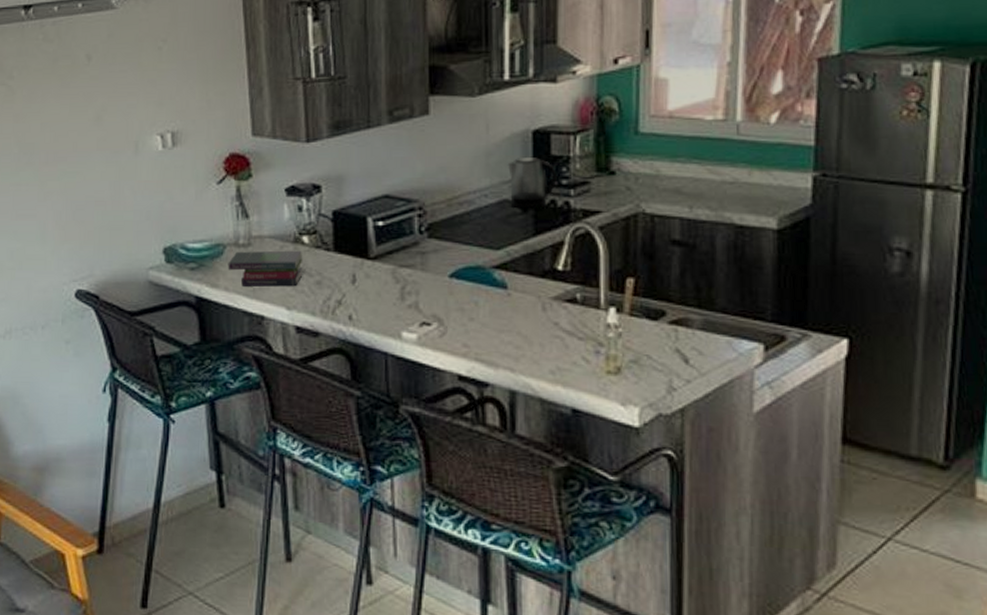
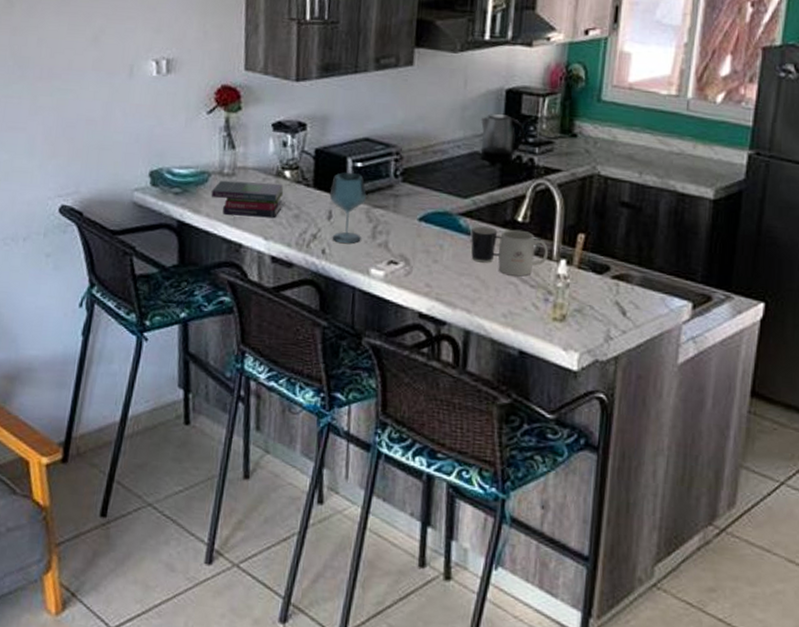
wine glass: none [351,233,391,307] -> present [329,172,367,243]
mug: none [507,278,542,317] -> present [470,226,502,263]
mug: none [540,279,596,329] -> present [498,229,549,277]

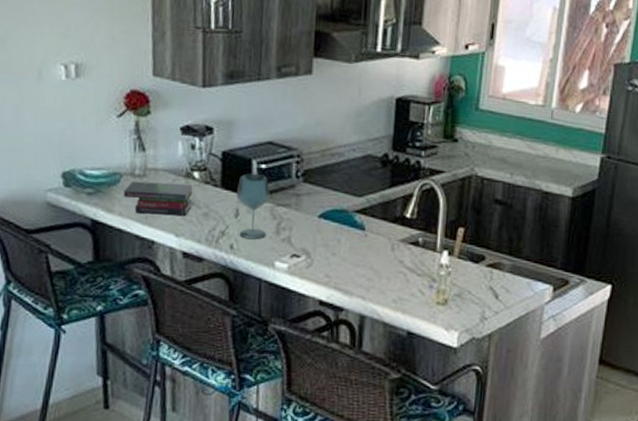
mug: present [470,226,502,263] -> none [365,222,392,255]
kettle: present [480,113,525,163] -> none [373,119,413,165]
mug: present [498,229,549,277] -> none [389,224,433,267]

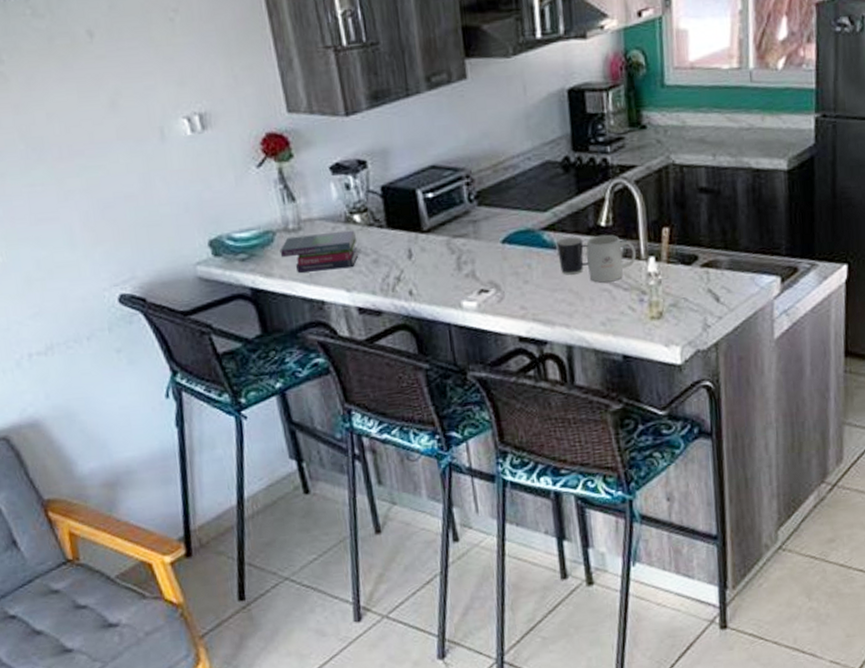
wine glass: present [236,173,271,239] -> none [405,205,447,281]
mug: none [365,222,392,255] -> present [556,237,589,275]
mug: none [389,224,433,267] -> present [586,234,637,283]

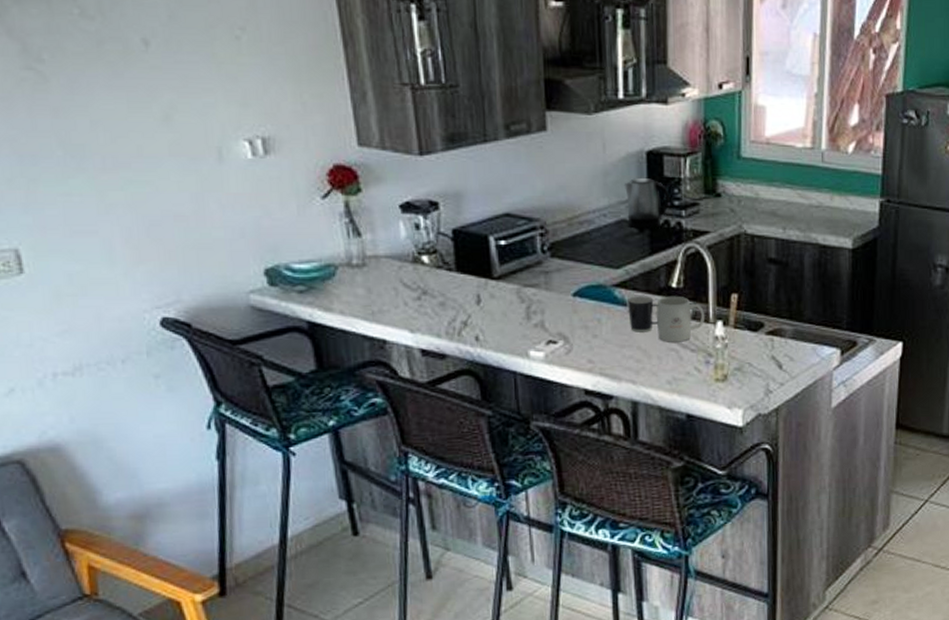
books: present [280,230,359,273] -> none [341,270,425,310]
kettle: none [546,115,594,169] -> present [623,177,670,229]

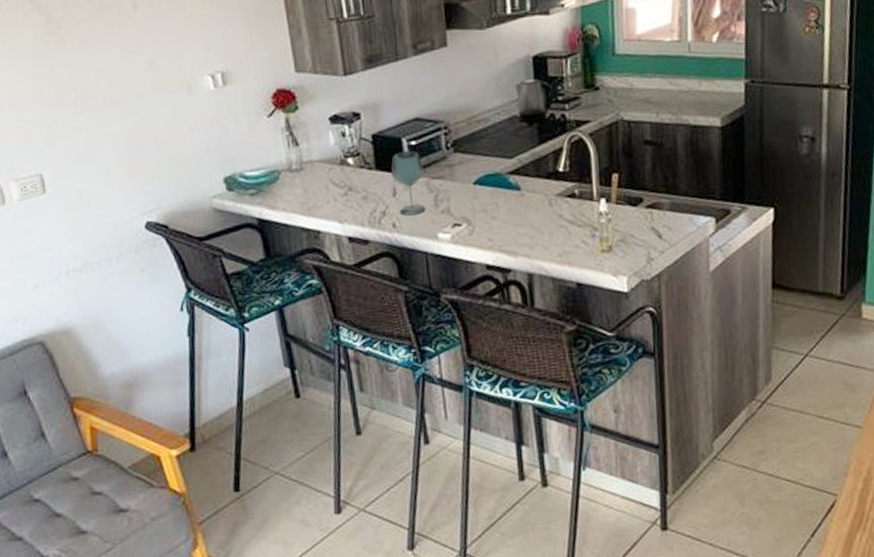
wine glass: none [475,253,515,327] -> present [391,151,426,215]
mug: present [627,296,659,333] -> none [520,180,549,213]
mug: present [657,296,705,342] -> none [546,178,590,220]

